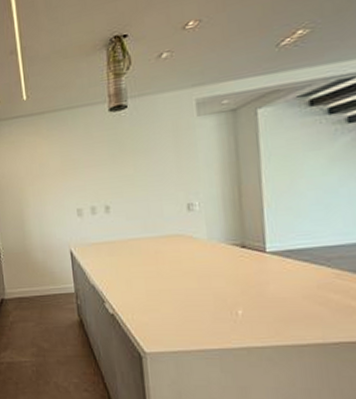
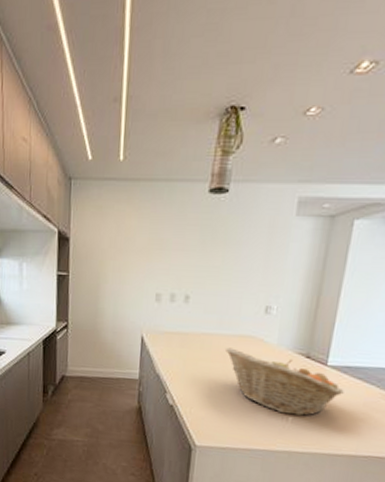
fruit basket: none [156,249,292,308] -> present [226,347,344,416]

